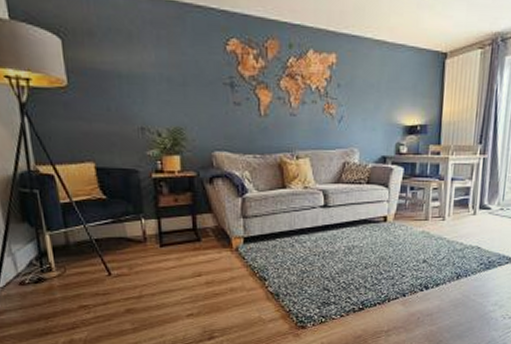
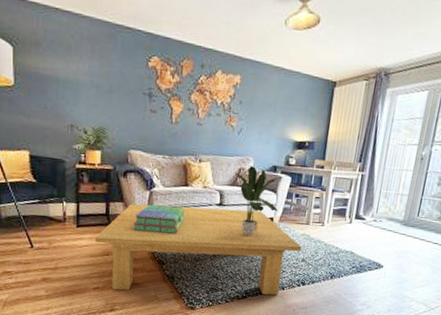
coffee table: none [183,209,422,315] -> present [95,203,302,295]
stack of books: none [226,213,286,246] -> present [133,204,186,234]
potted plant: none [338,158,392,240] -> present [234,166,279,237]

